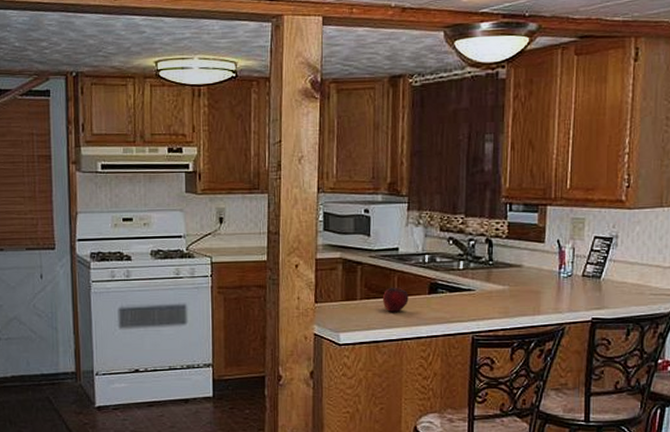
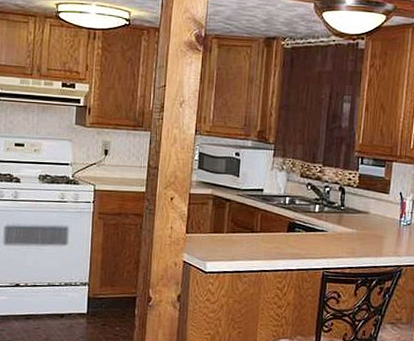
fruit: present [382,287,409,312] -> none [246,223,270,246]

